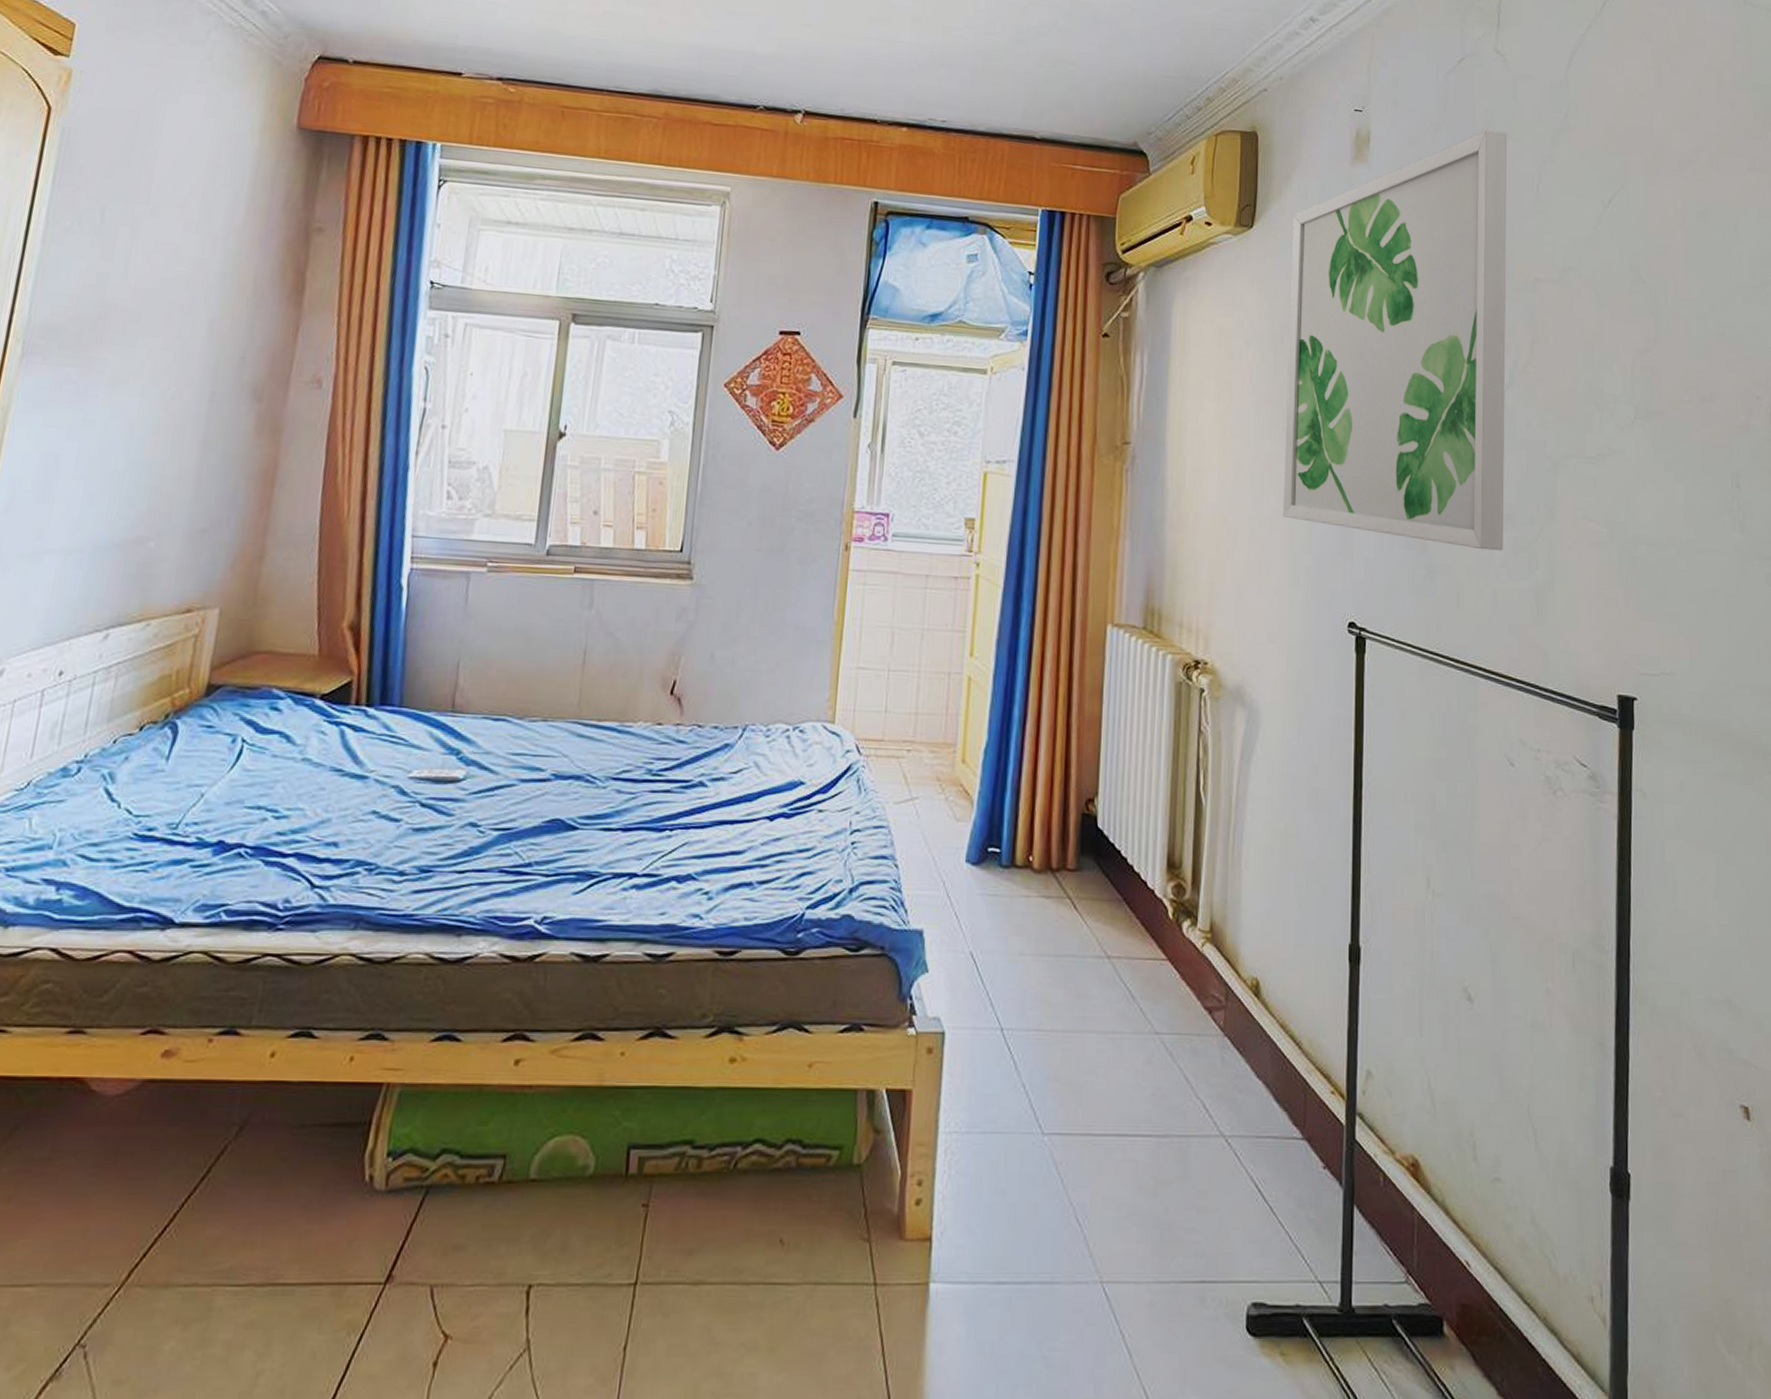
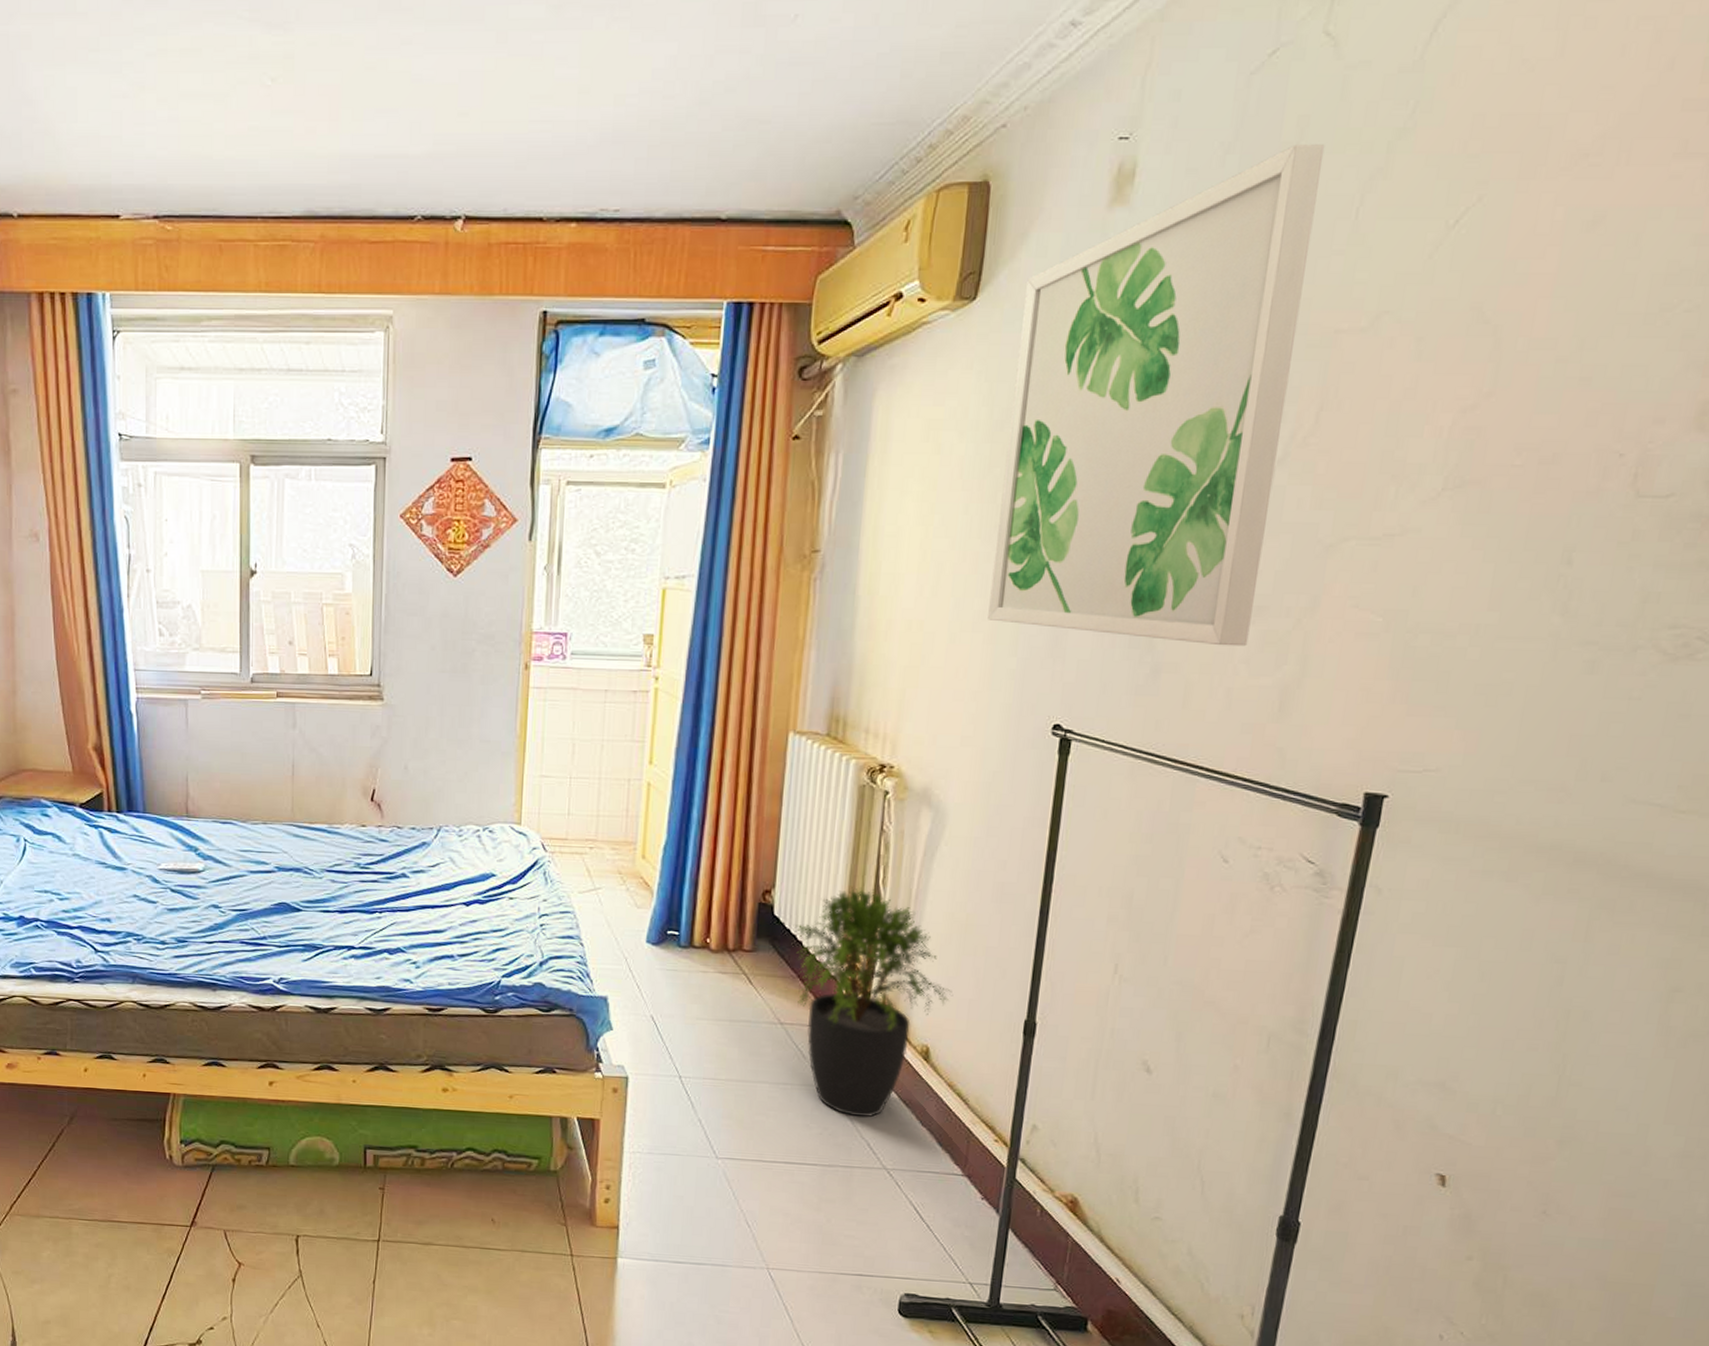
potted plant: none [1120,794,1279,1071] -> present [795,887,953,1117]

